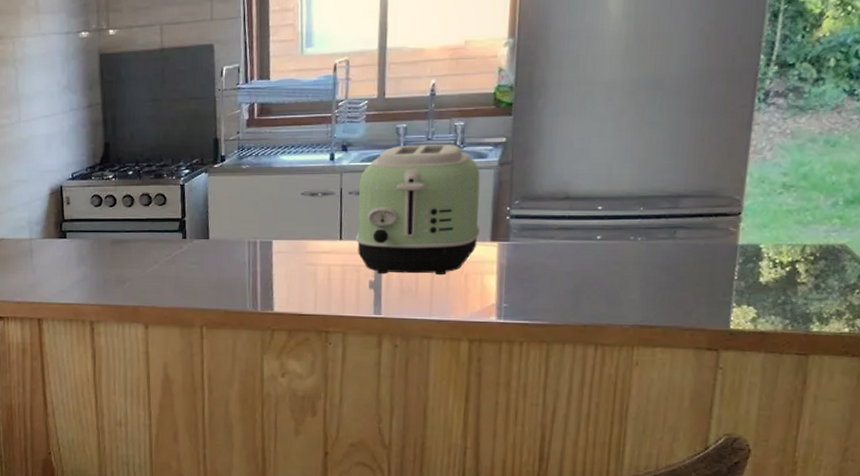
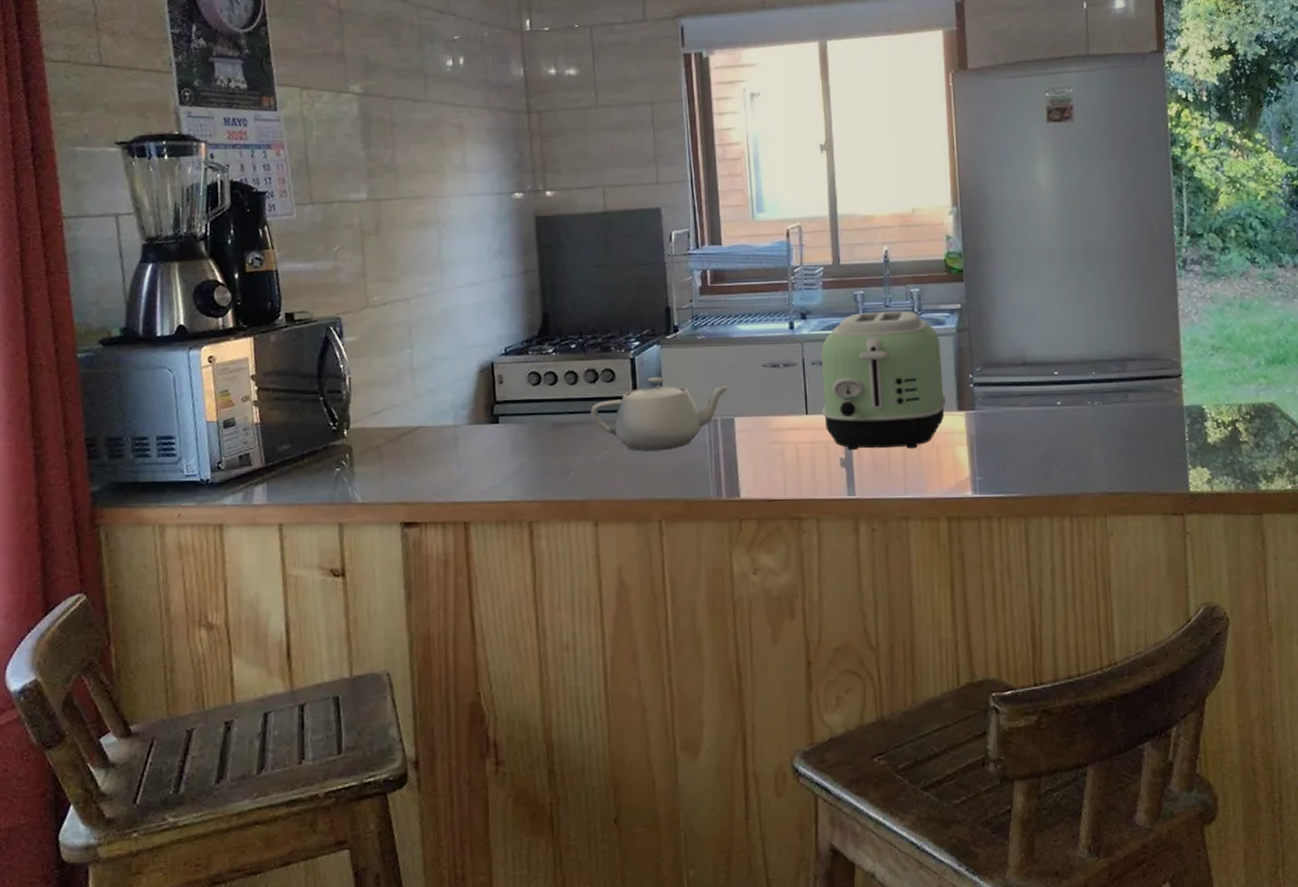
teapot: none [144,203,271,268] -> present [590,378,731,452]

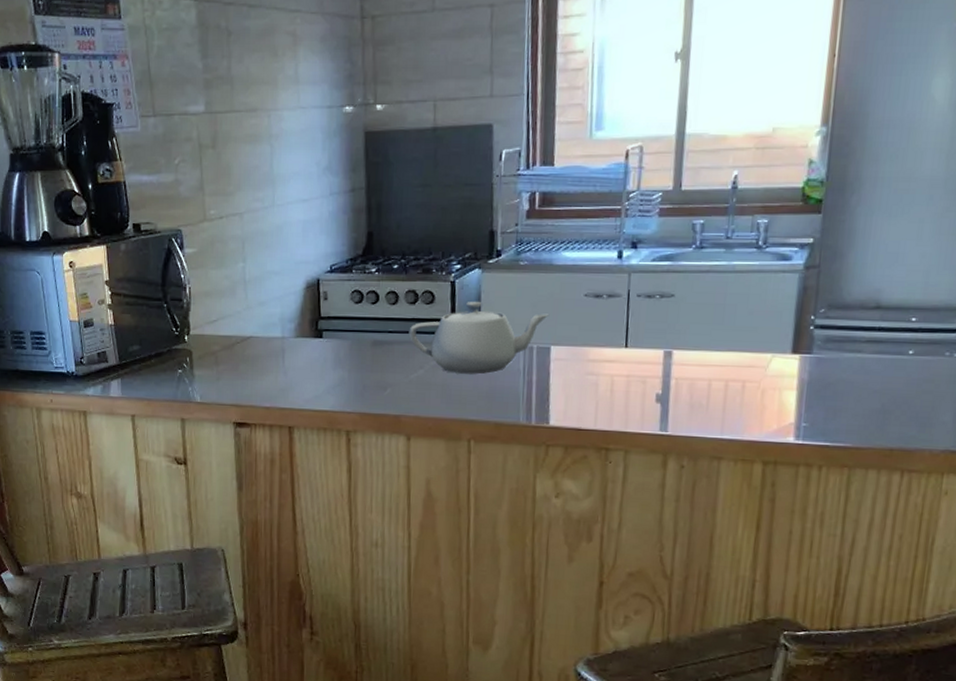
toaster: present [821,311,947,451] -> none [643,243,784,390]

